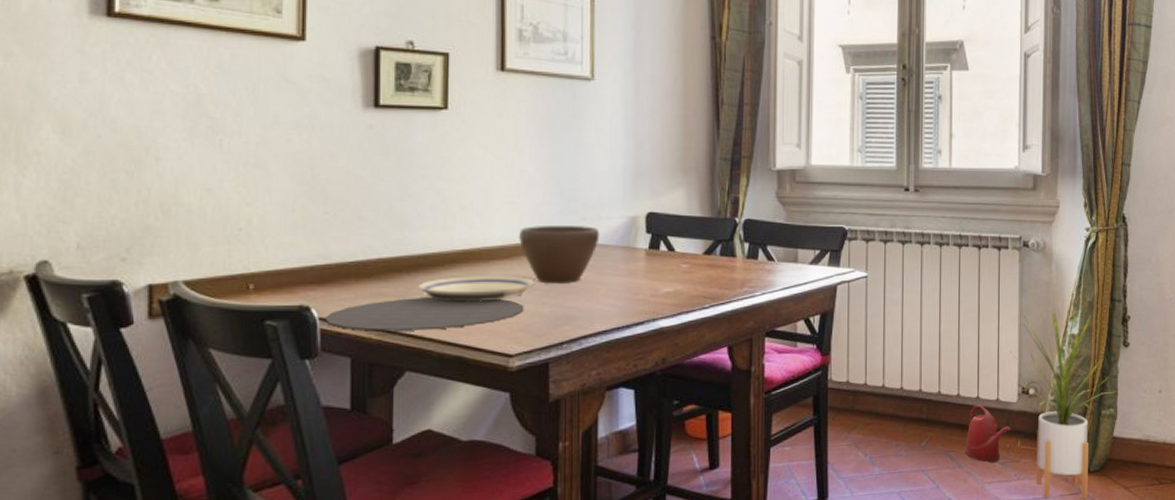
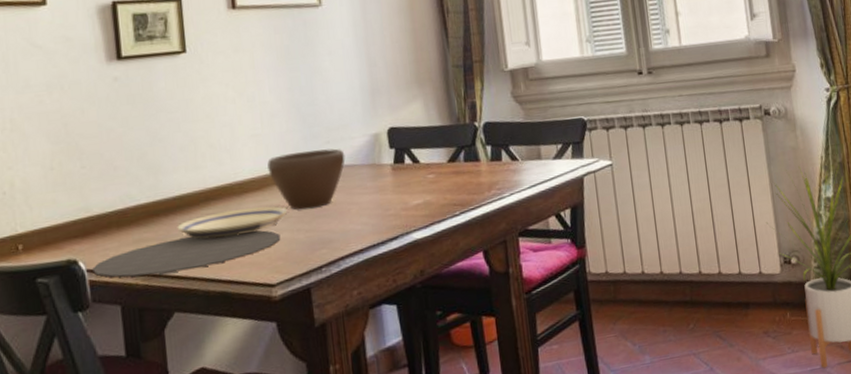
watering can: present [965,404,1011,464] -> none [734,279,778,339]

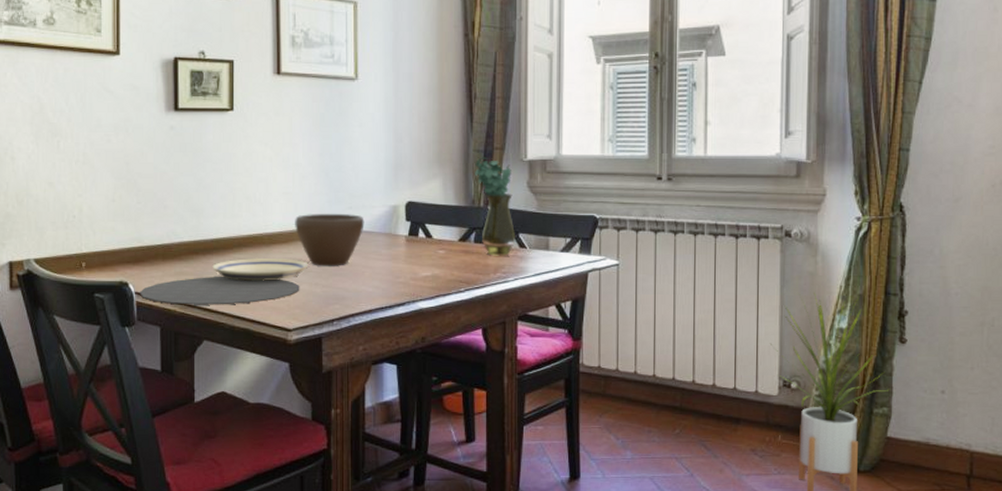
vase: none [455,70,507,173] -> present [475,154,516,256]

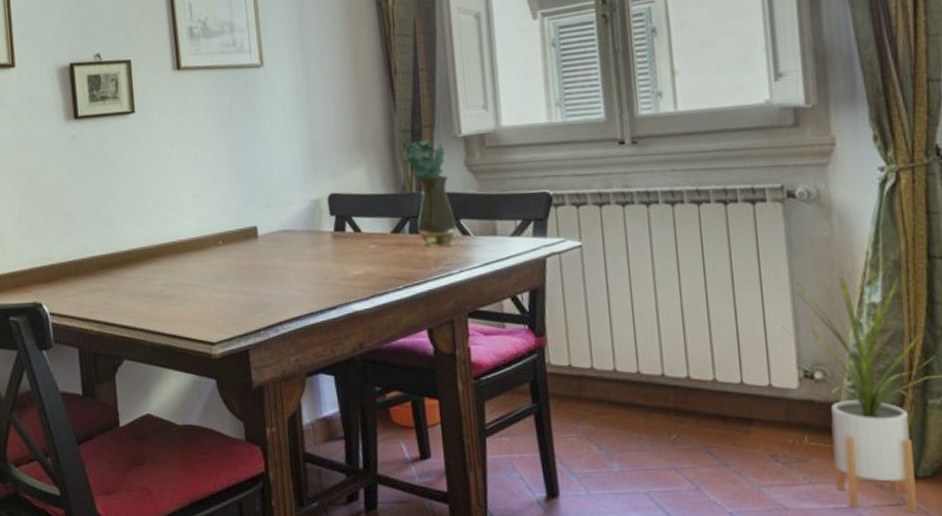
placemat: present [140,277,300,305] -> none [54,288,221,324]
plate: present [212,258,309,281] -> none [126,266,228,294]
bowl: present [295,213,365,266] -> none [209,212,285,272]

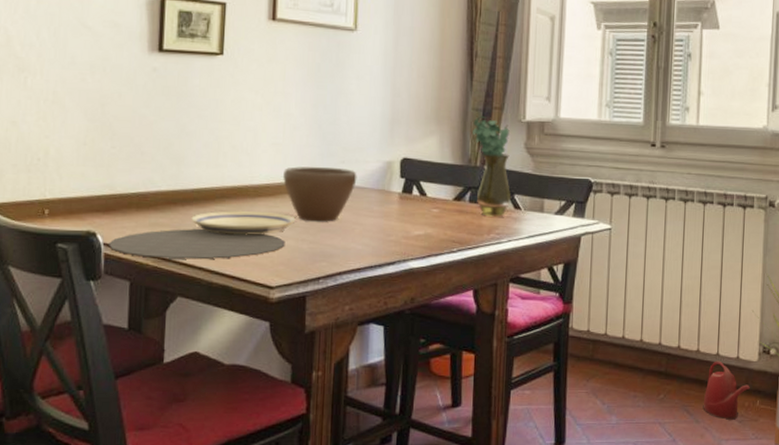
placemat: none [54,288,221,324] -> present [109,229,286,260]
plate: none [126,266,228,294] -> present [191,211,296,235]
bowl: none [209,212,285,272] -> present [283,166,357,222]
watering can: none [730,391,792,463] -> present [703,361,750,421]

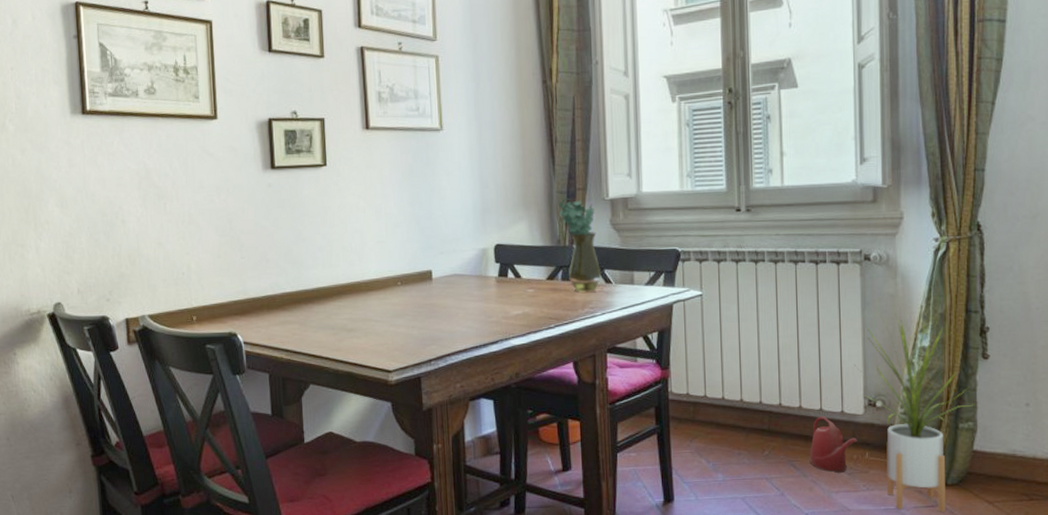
placemat: present [109,229,286,260] -> none [248,323,398,352]
plate: present [191,211,296,235] -> none [314,304,405,327]
bowl: present [283,166,357,222] -> none [390,258,456,310]

